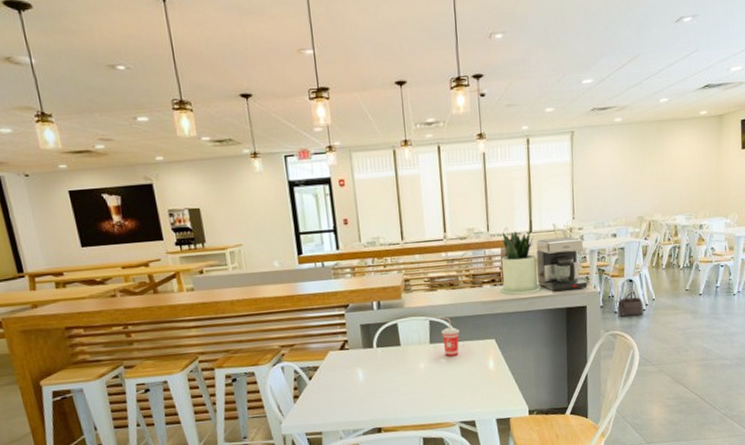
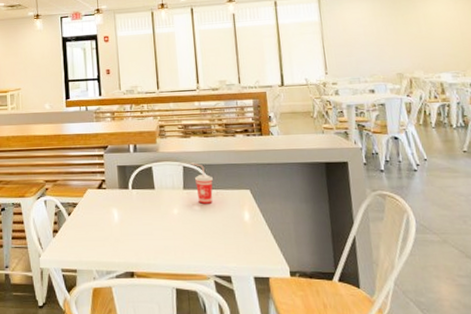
planter: present [499,230,541,295] -> none [253,84,296,146]
coffee maker: present [536,236,588,291] -> none [288,91,348,144]
handbag: present [617,289,643,317] -> none [383,147,415,176]

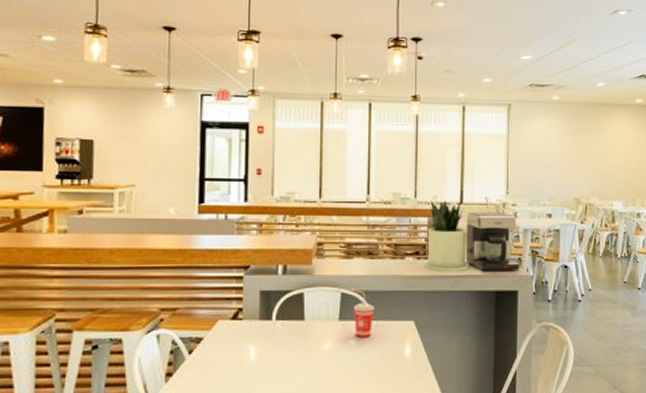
planter: none [253,84,296,146] -> present [423,201,469,271]
coffee maker: none [288,91,348,144] -> present [466,212,520,270]

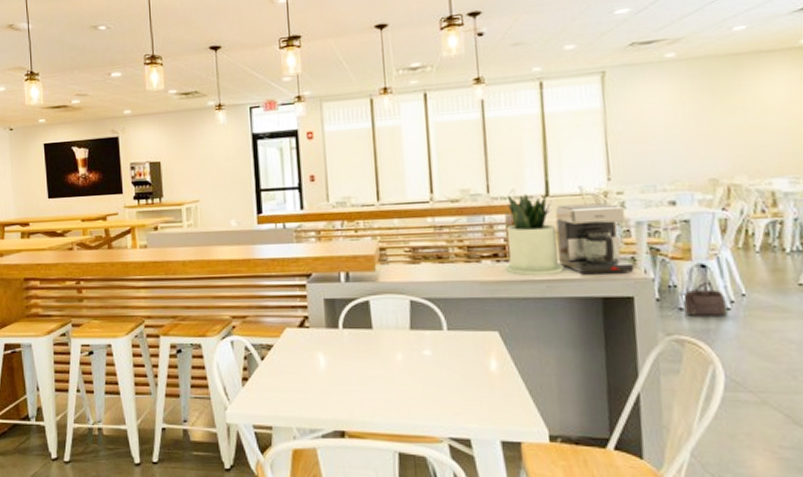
beverage cup: present [350,289,374,337] -> none [420,296,450,348]
handbag: none [551,276,579,306] -> present [683,278,728,316]

